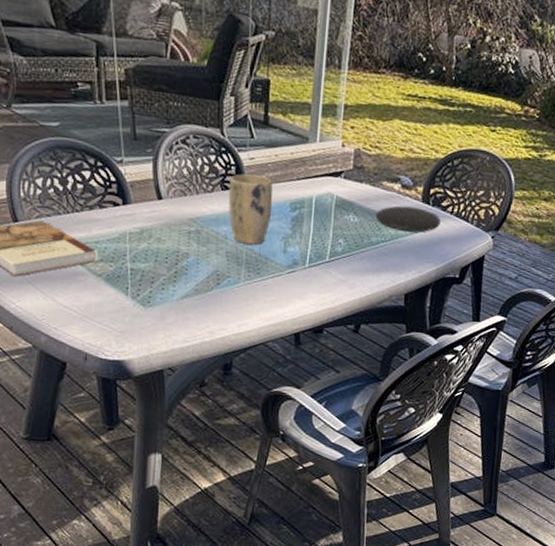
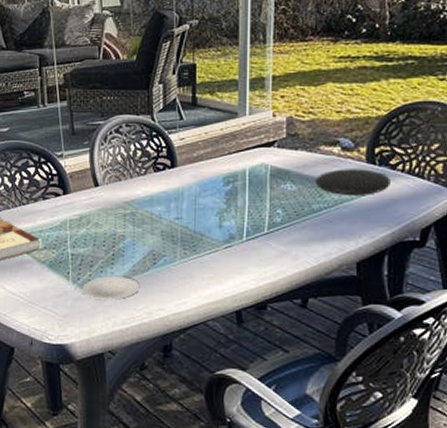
plate: none [142,293,201,318] -> present [82,275,139,300]
plant pot: present [228,174,273,245] -> none [161,154,205,222]

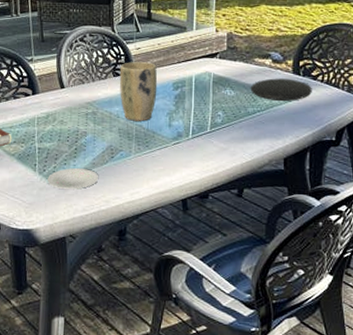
plant pot: none [161,154,205,222] -> present [119,62,158,121]

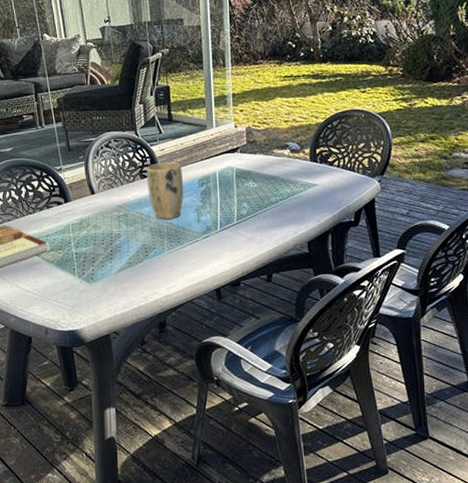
plate: present [47,167,98,189] -> none [87,268,135,290]
plate: present [250,78,312,101] -> none [271,166,330,189]

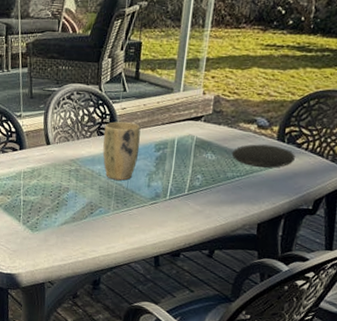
plate: none [271,166,330,189] -> present [231,144,295,168]

